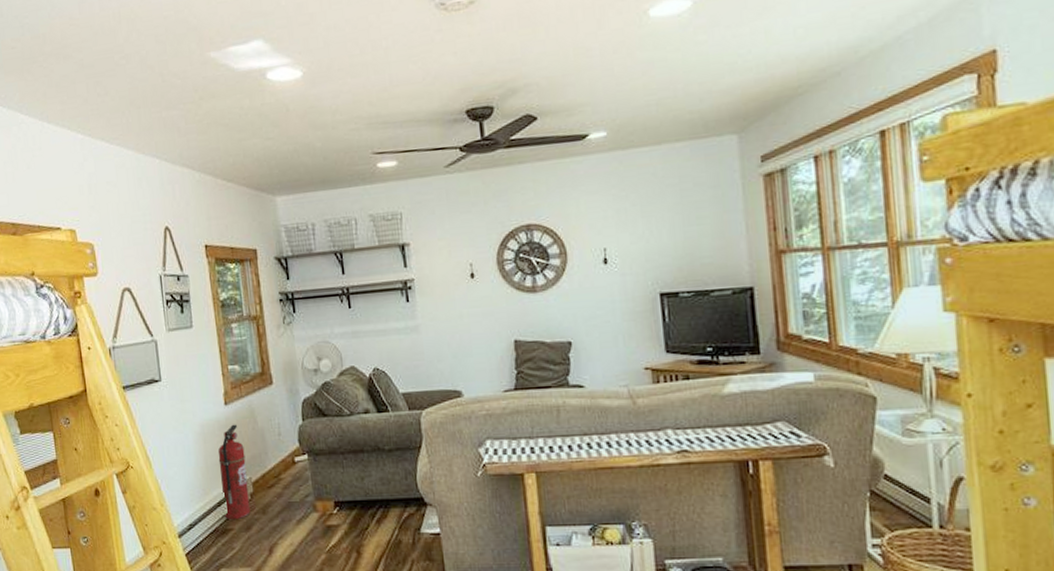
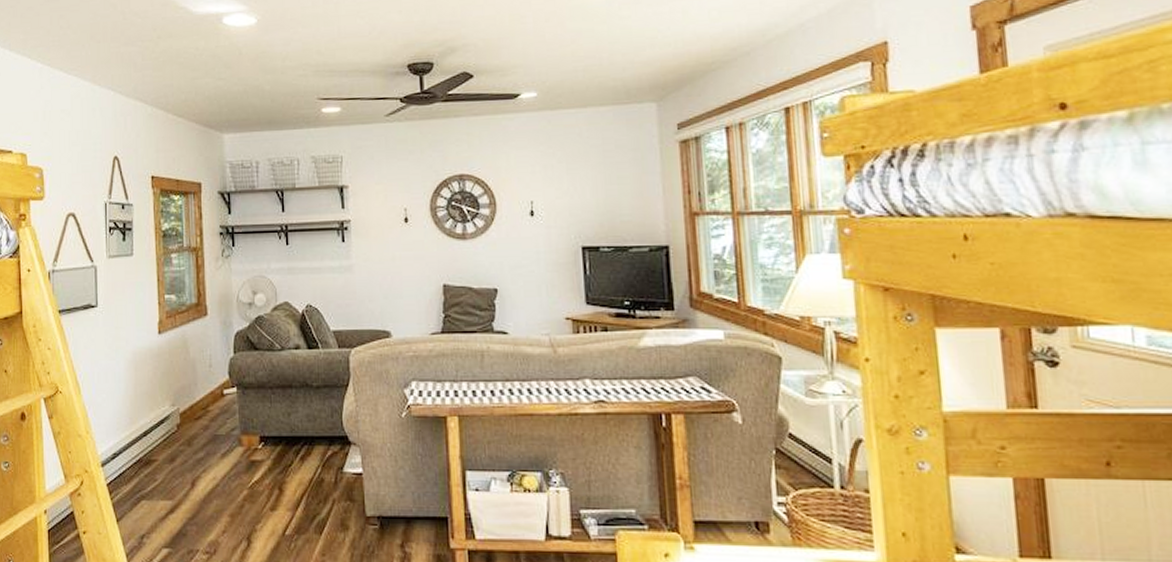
fire extinguisher: present [218,424,251,520] -> none [148,353,176,451]

